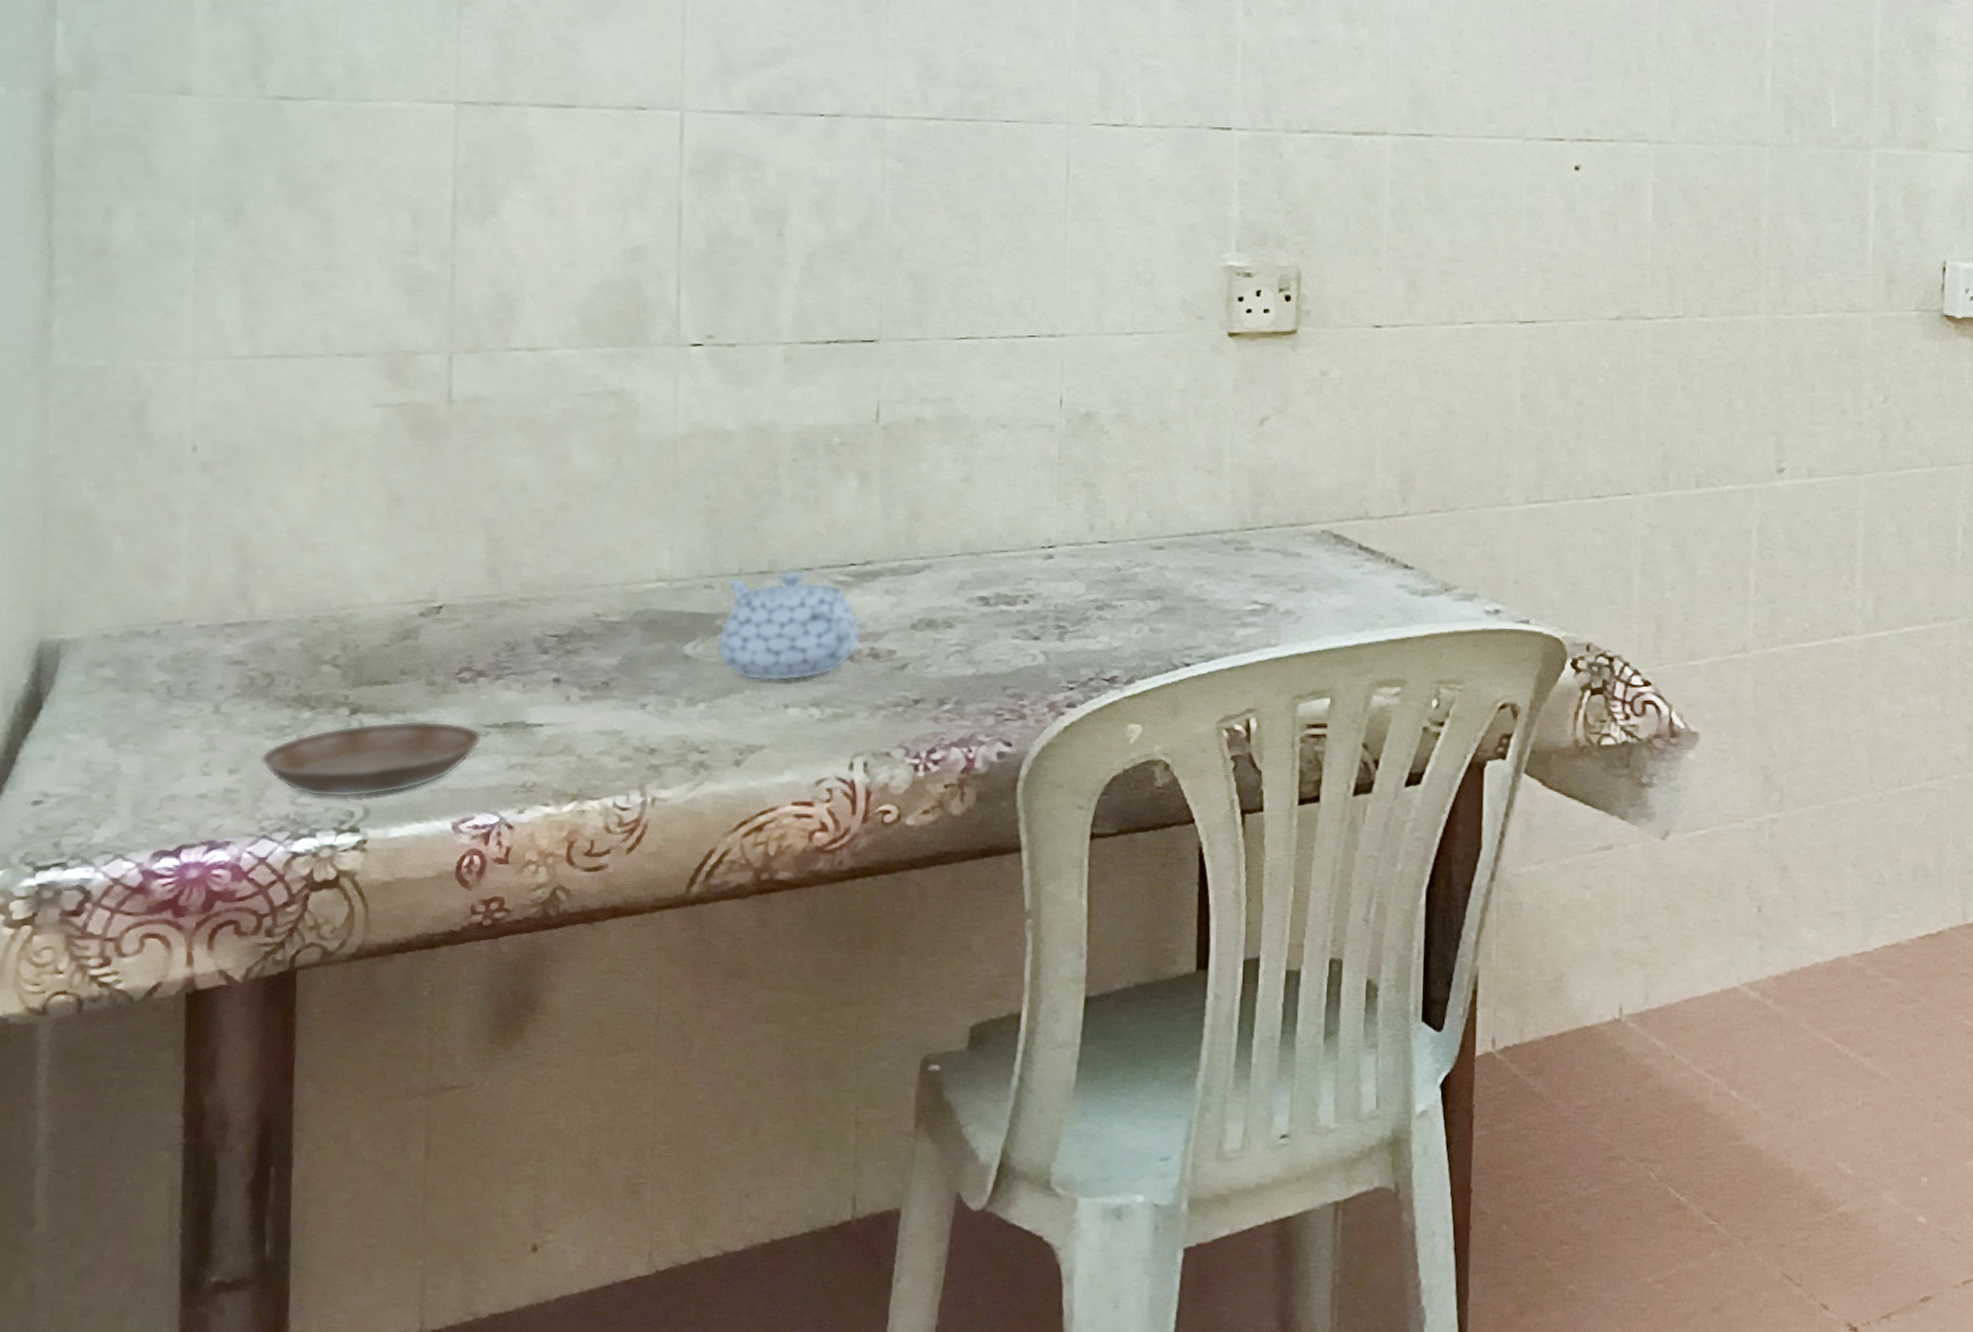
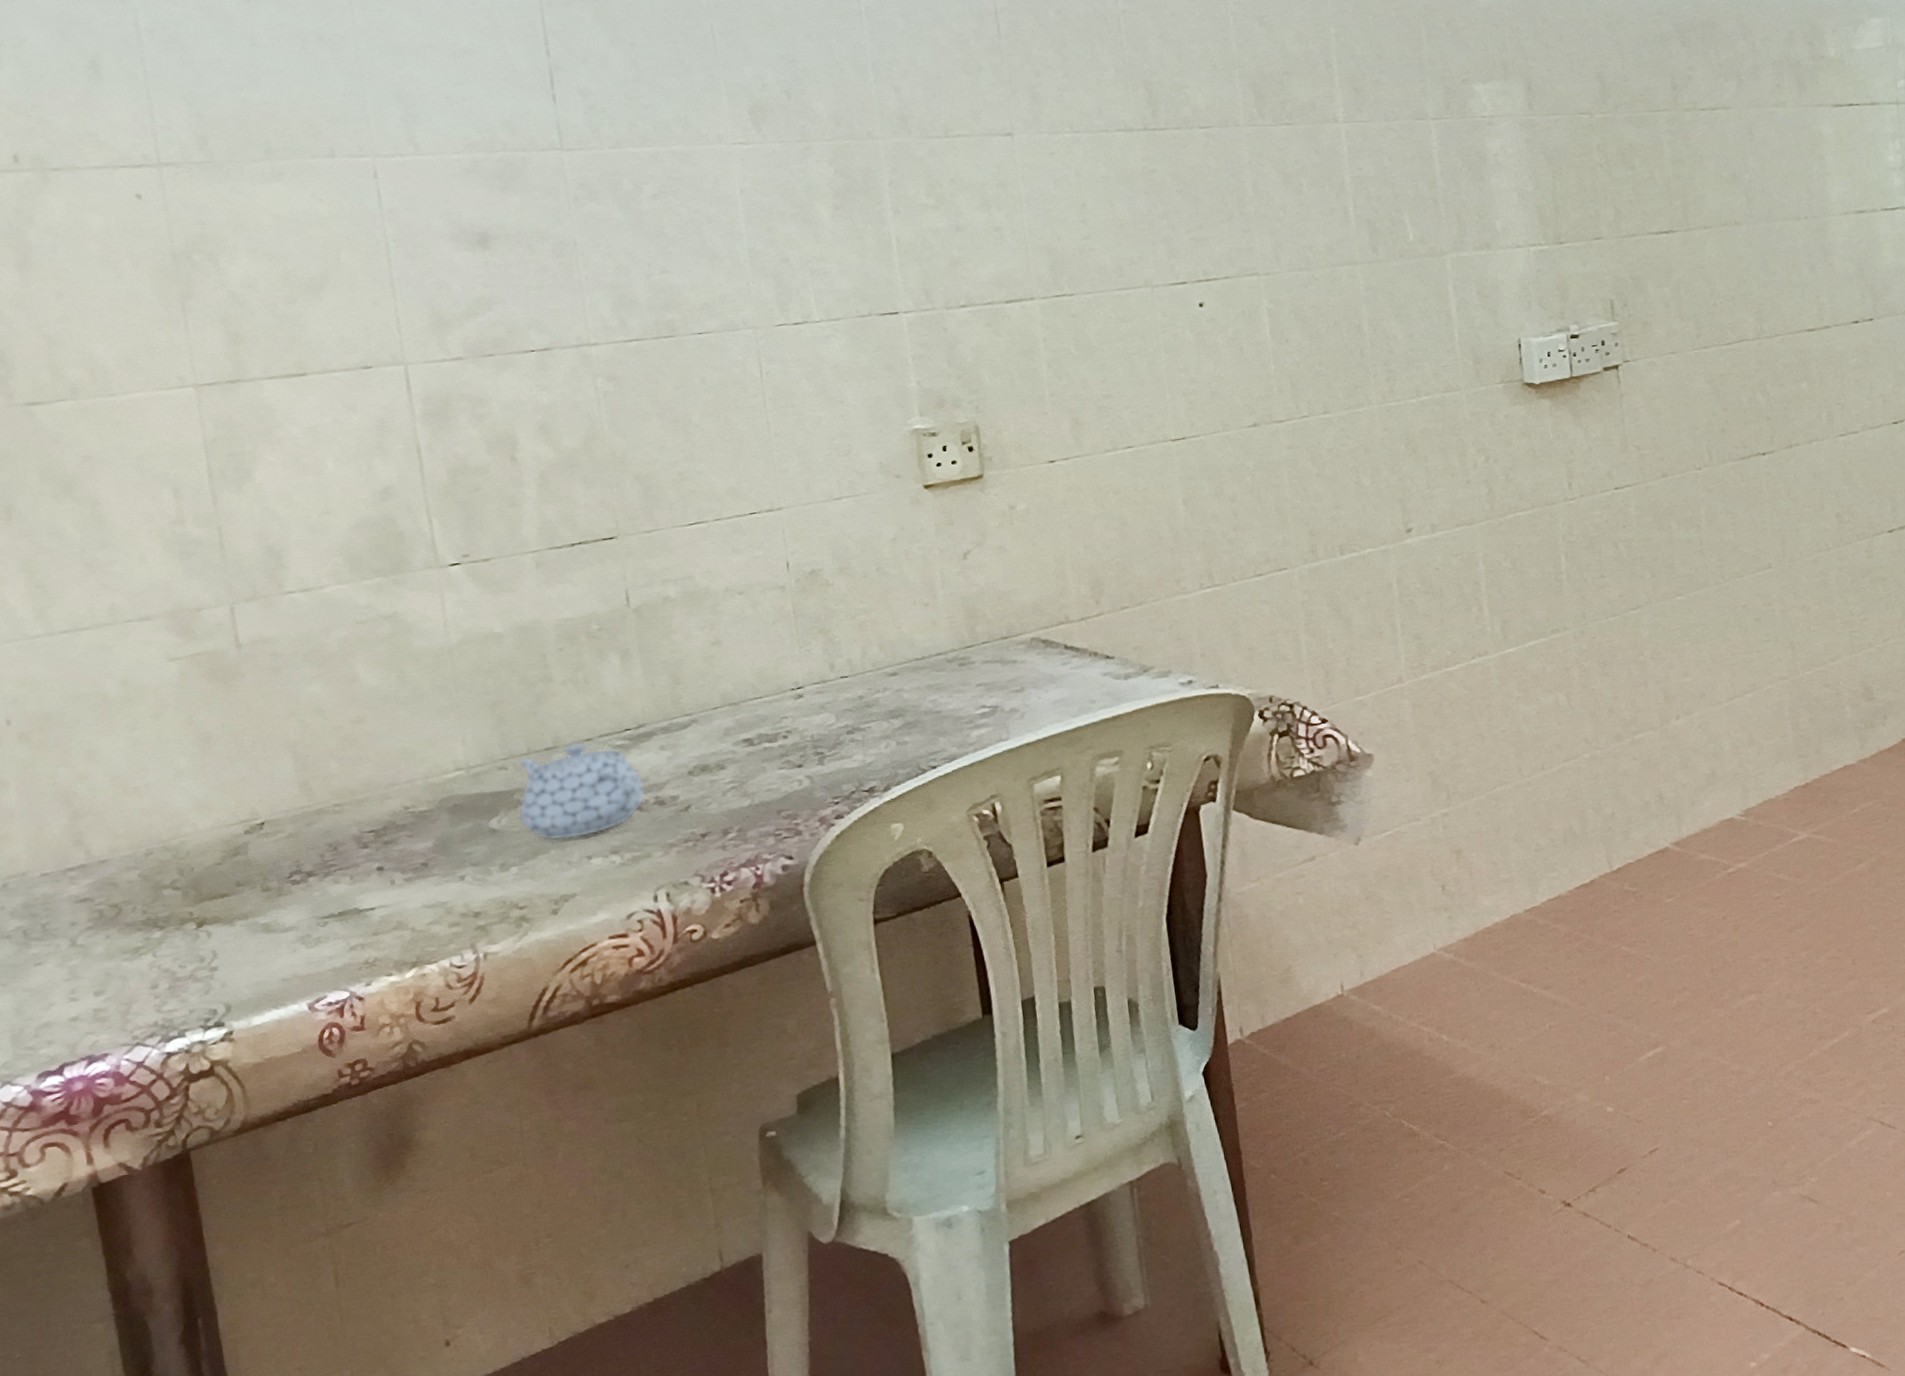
saucer: present [260,720,483,798] -> none [122,919,322,1003]

